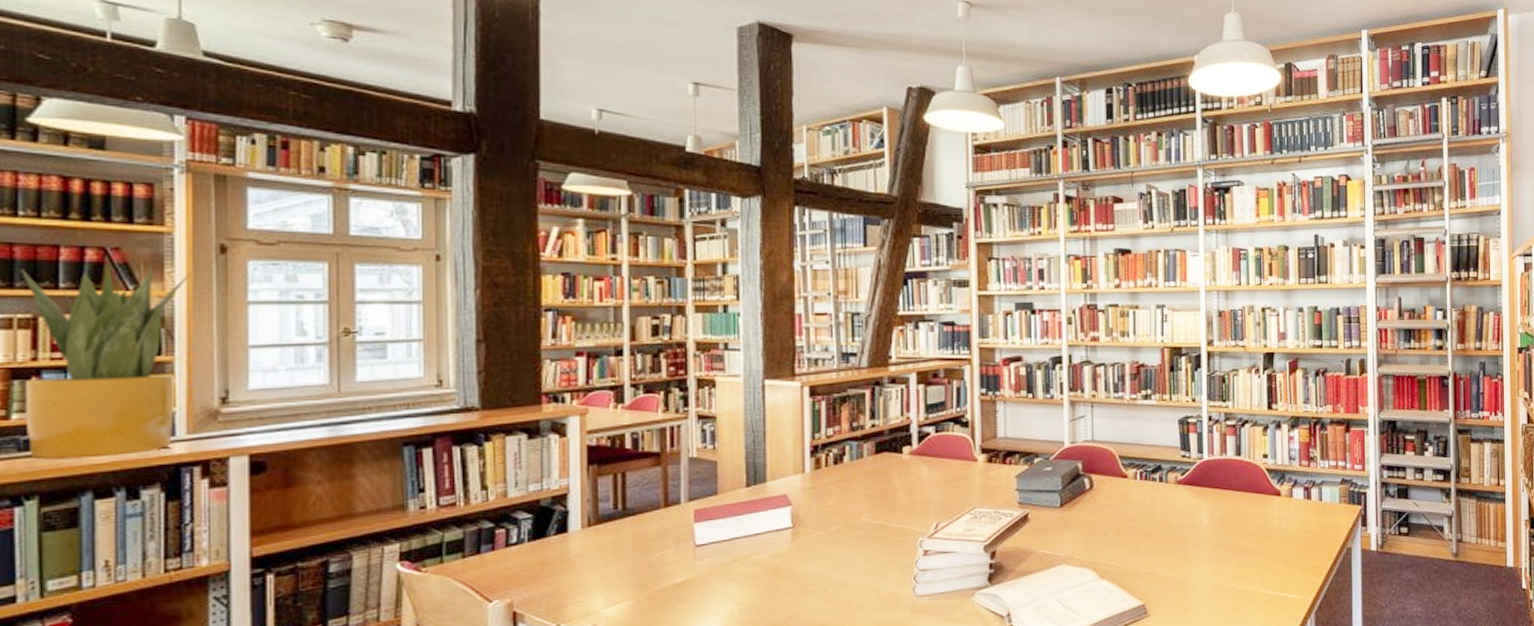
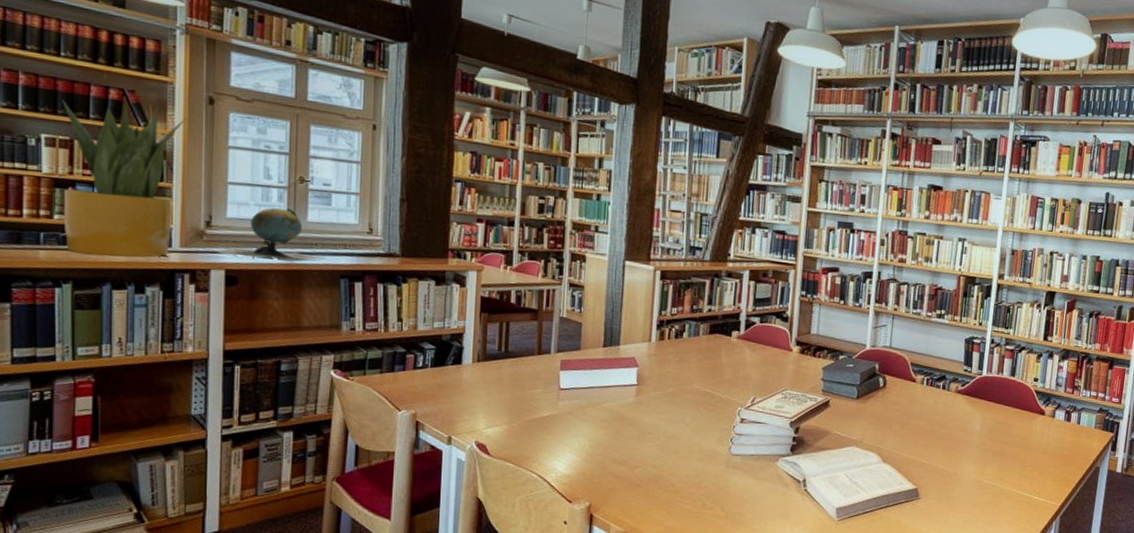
globe: none [225,368,382,436] -> present [208,208,325,262]

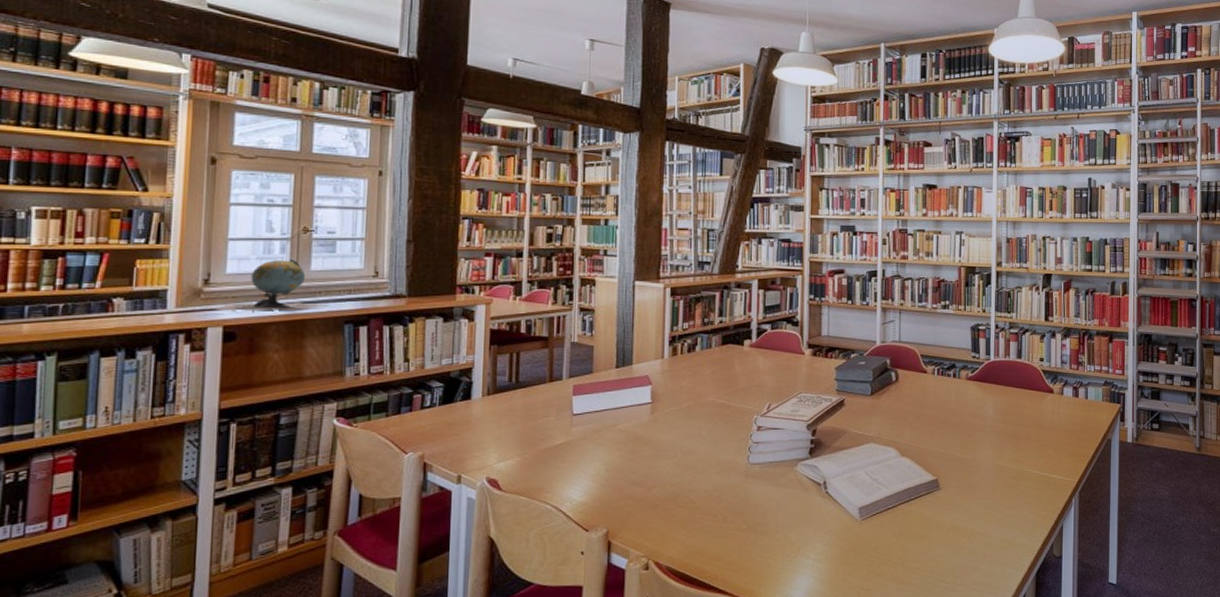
planter: present [62,99,187,258] -> none [51,170,187,324]

